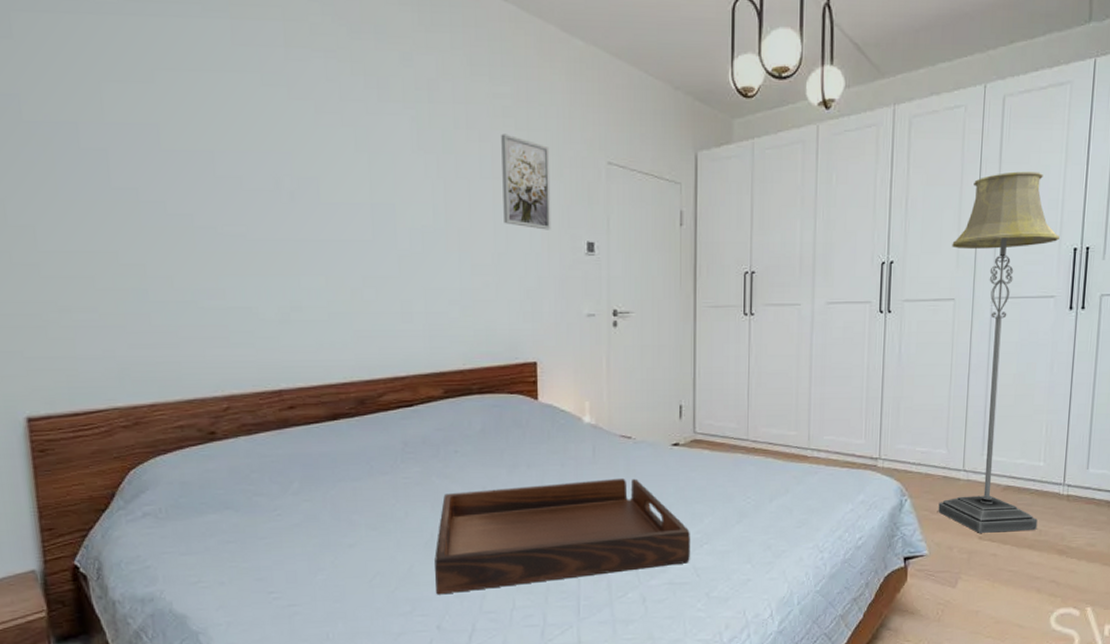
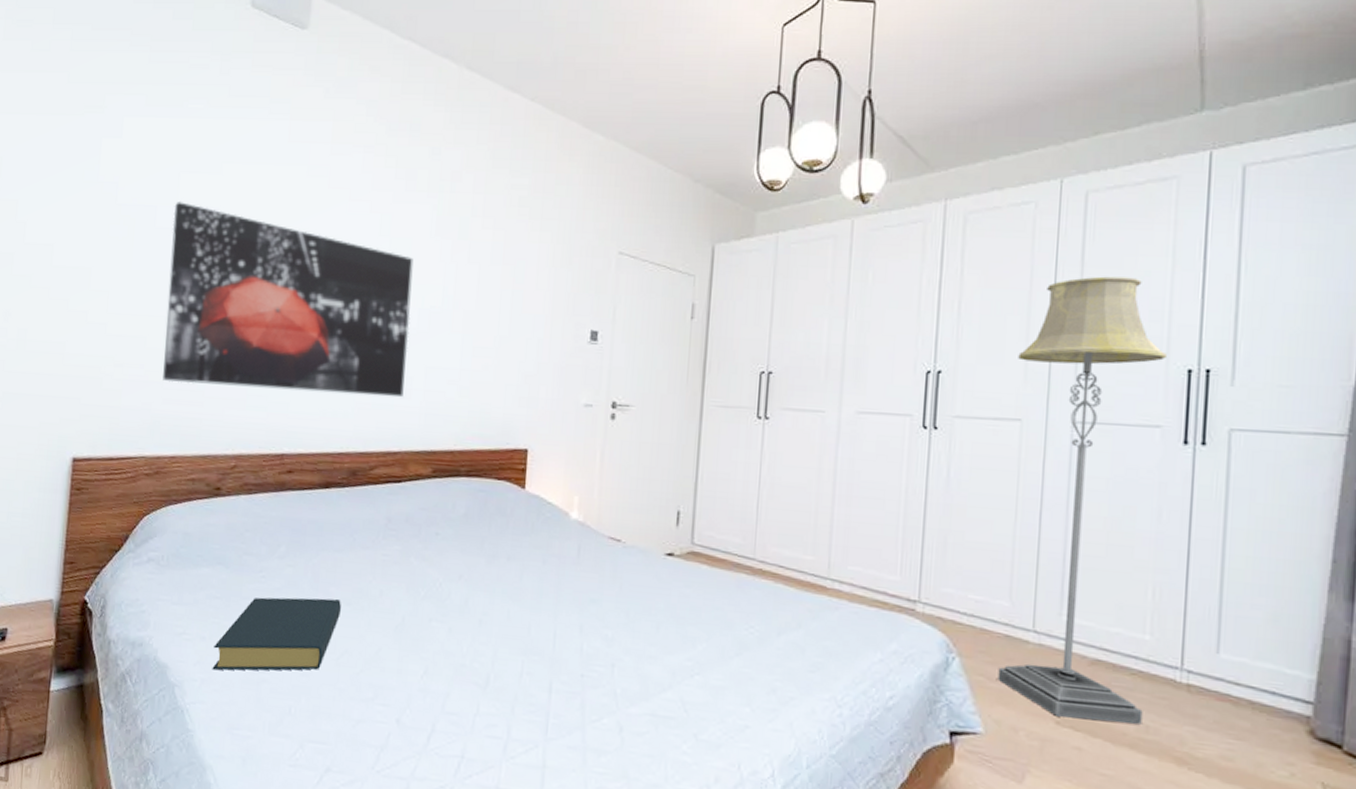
wall art: none [100,117,404,325] -> present [163,202,414,398]
hardback book: none [235,525,367,612] -> present [212,597,341,671]
serving tray: present [434,478,690,595] -> none [400,577,680,695]
wall art: present [501,133,551,230] -> none [509,222,561,317]

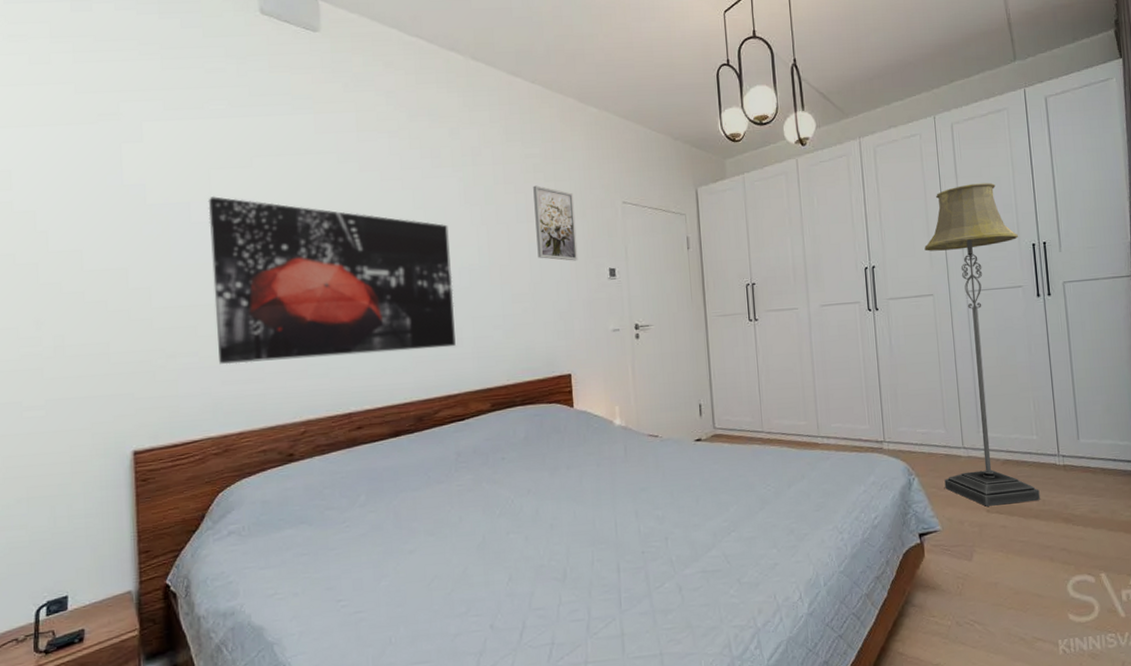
hardback book: present [212,597,341,671] -> none [307,532,426,621]
wall art: none [509,222,561,317] -> present [533,185,578,261]

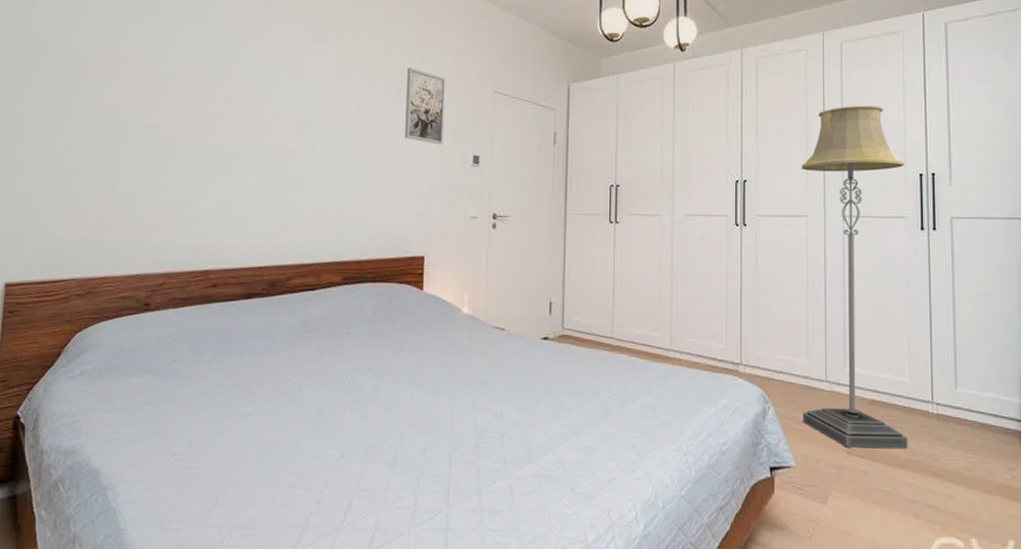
wall art: present [208,196,456,365] -> none [93,51,322,217]

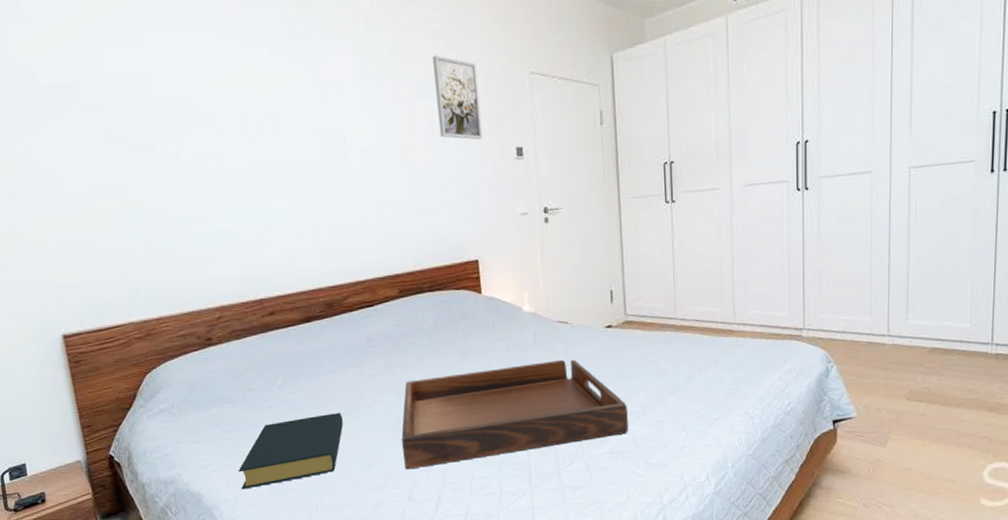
hardback book: none [143,396,264,471] -> present [238,412,343,490]
serving tray: none [318,367,557,469] -> present [401,359,629,470]
floor lamp: present [801,105,908,449] -> none [864,39,977,395]

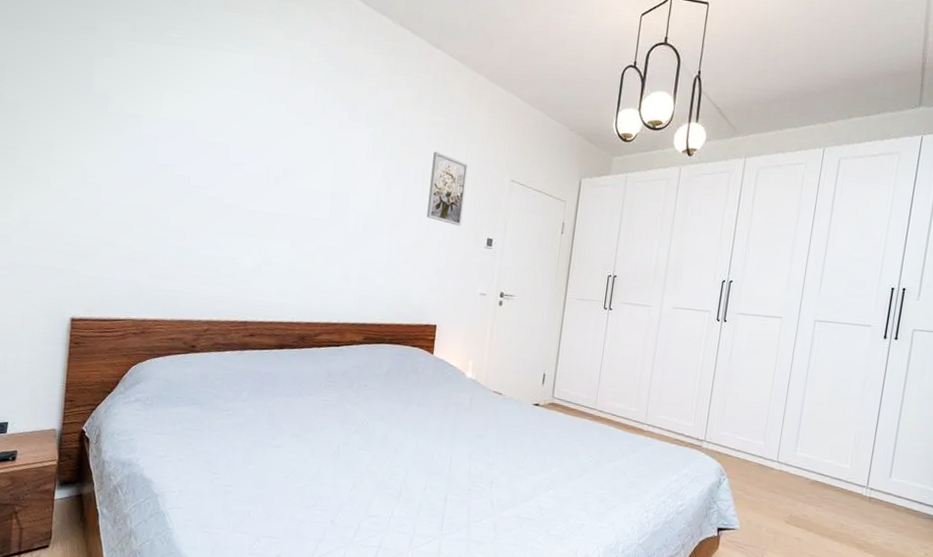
hardback book: present [238,412,343,490] -> none [188,430,291,485]
serving tray: present [401,359,629,470] -> none [334,417,540,503]

